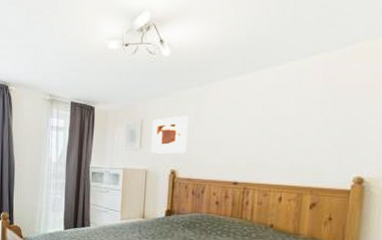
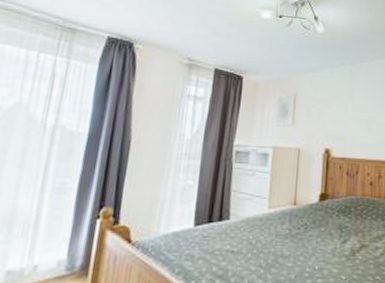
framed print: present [151,116,189,154] -> none [304,92,342,132]

